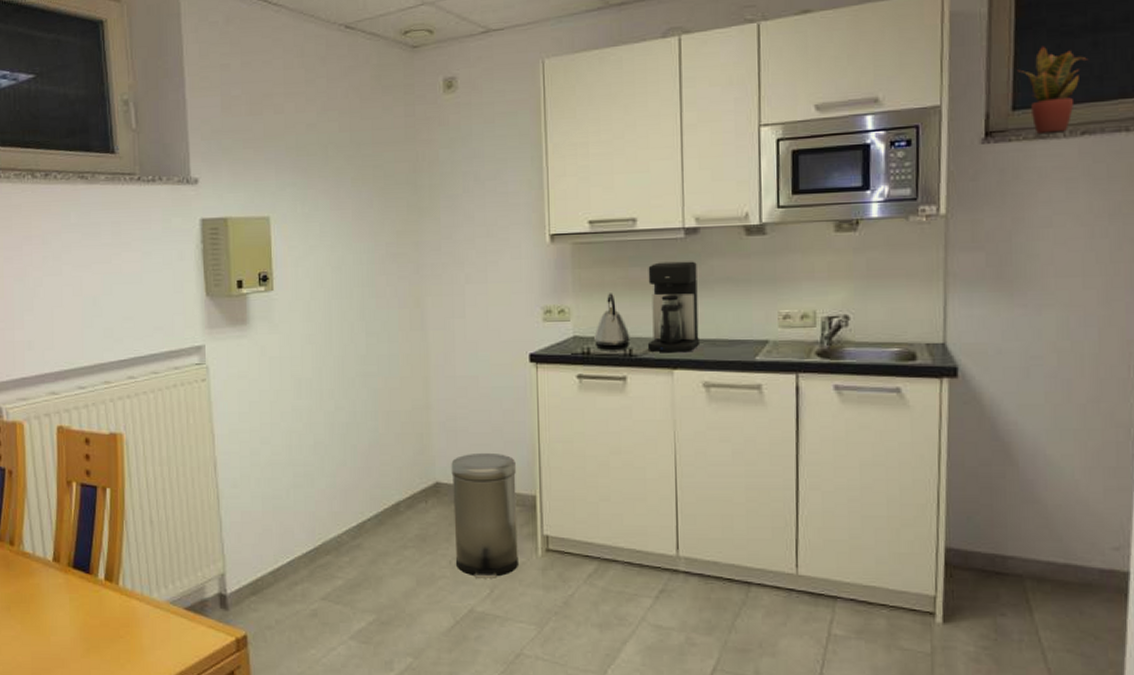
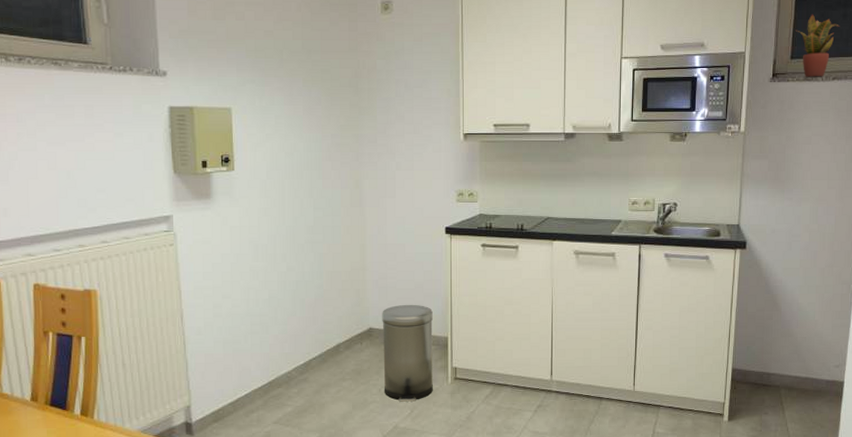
kettle: present [594,293,632,351] -> none [495,181,523,226]
coffee maker: present [647,261,701,353] -> none [534,159,573,228]

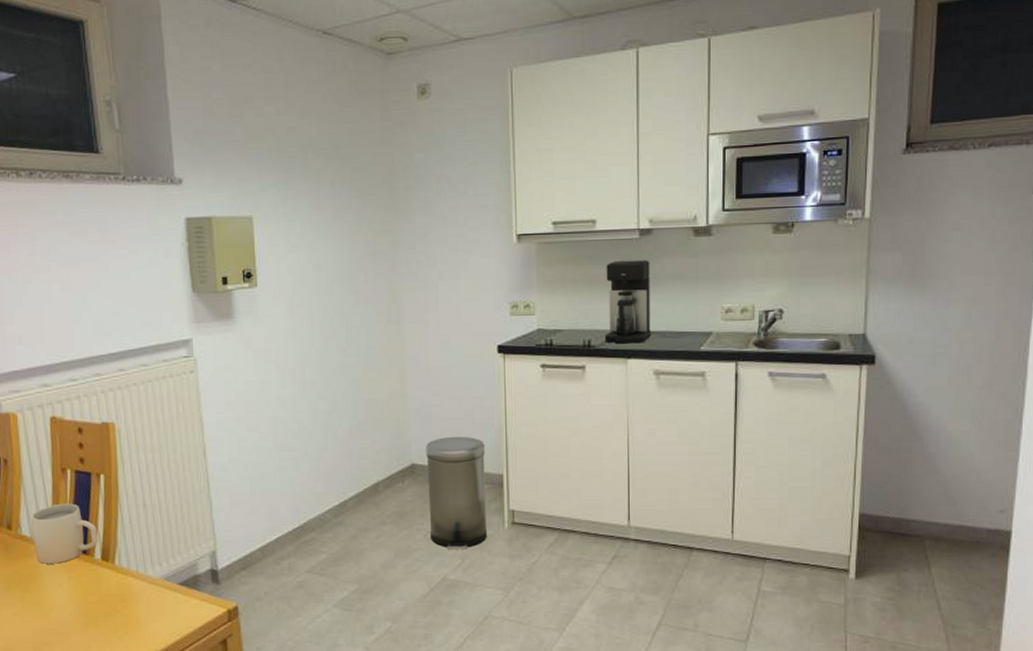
mug: none [12,363,78,420] -> present [31,503,98,564]
coffee maker: none [534,159,573,228] -> present [604,260,652,344]
potted plant: present [795,14,839,78] -> none [936,65,996,147]

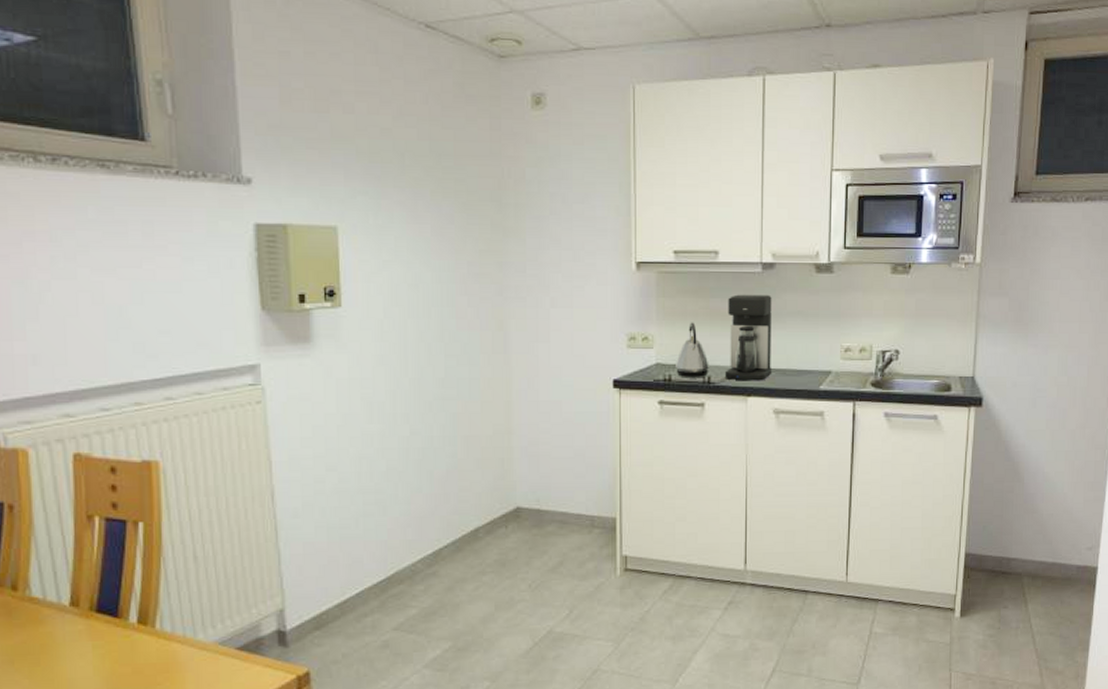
mug: present [31,503,98,564] -> none [44,557,134,631]
pedal bin: present [426,436,487,550] -> none [532,476,597,600]
kettle: none [557,289,591,343] -> present [676,322,711,378]

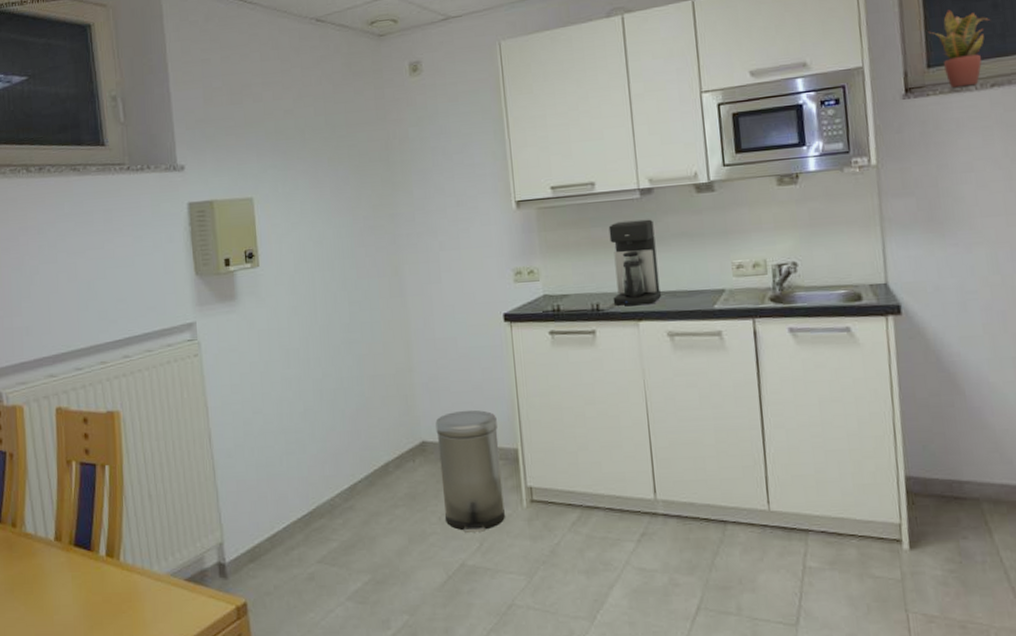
pedal bin: none [532,476,597,600] -> present [435,409,505,533]
kettle: present [676,322,711,378] -> none [563,252,598,308]
potted plant: none [1041,120,1093,199] -> present [928,9,989,89]

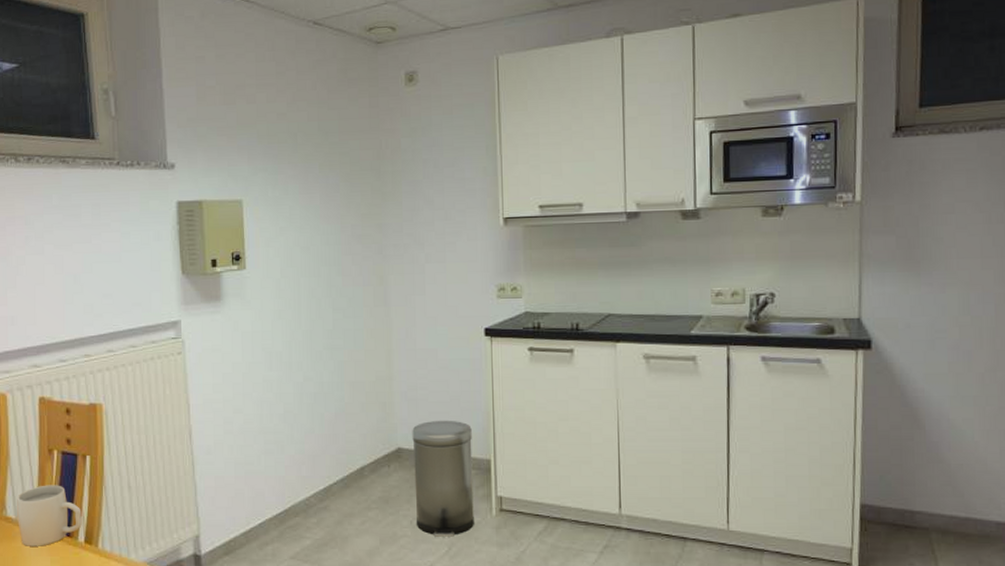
mug: none [35,497,103,563] -> present [16,485,82,546]
coffee maker: present [608,219,662,306] -> none [592,243,641,327]
potted plant: present [928,9,989,89] -> none [923,49,985,130]

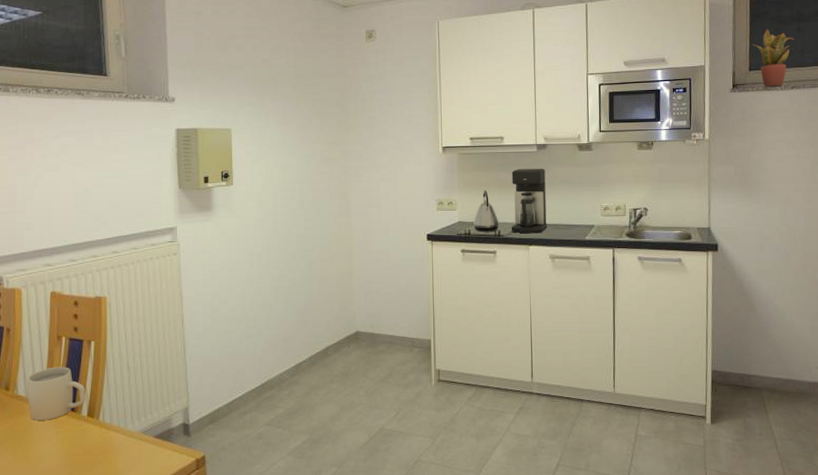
pedal bin: present [412,420,474,537] -> none [368,308,417,404]
kettle: none [544,272,578,326] -> present [474,190,500,233]
coffee maker: none [592,243,641,327] -> present [511,168,548,234]
potted plant: none [923,49,985,130] -> present [751,29,794,88]

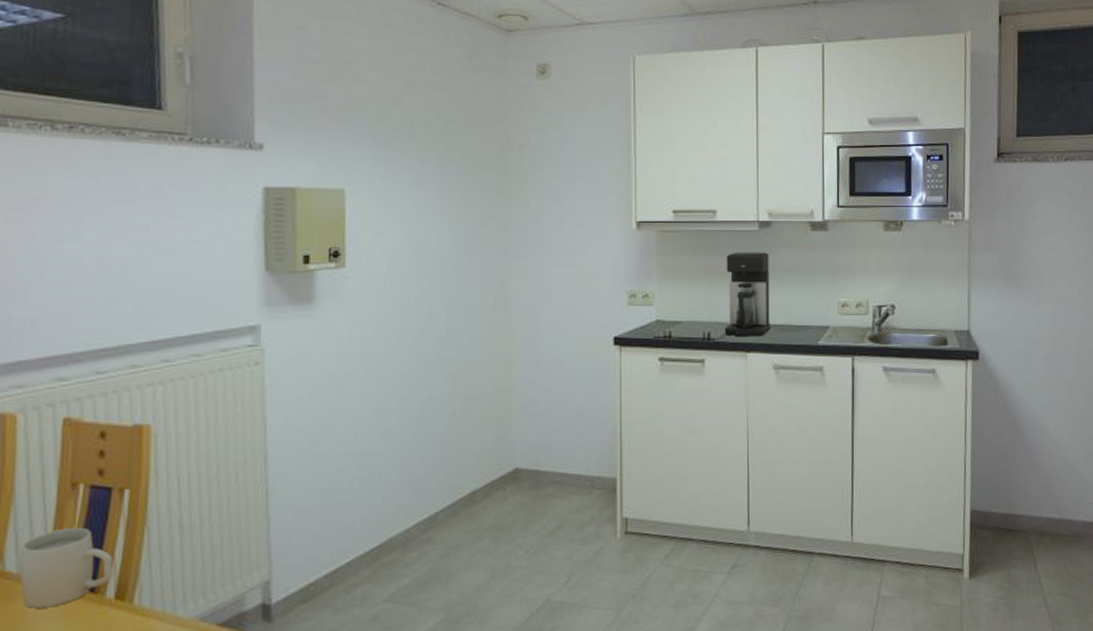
kettle: present [474,190,500,233] -> none [676,279,710,335]
potted plant: present [751,29,794,88] -> none [1019,86,1068,159]

